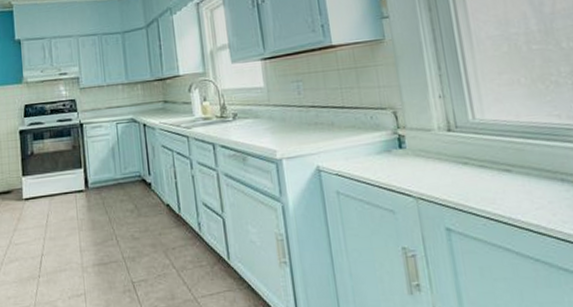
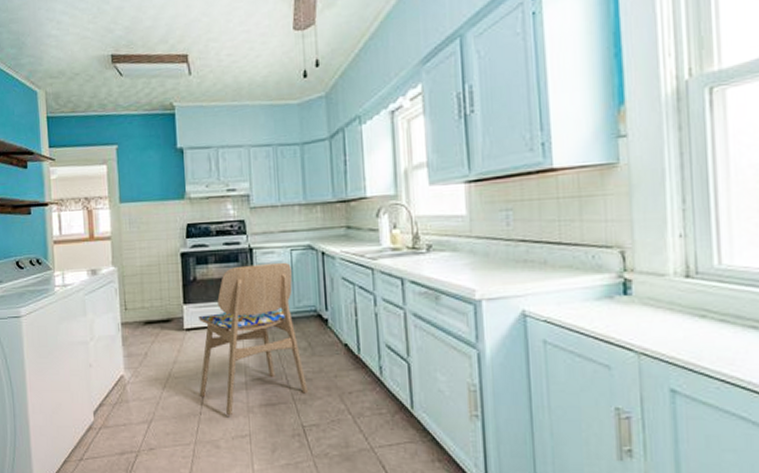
dining chair: none [36,134,137,277] -> present [199,262,309,416]

